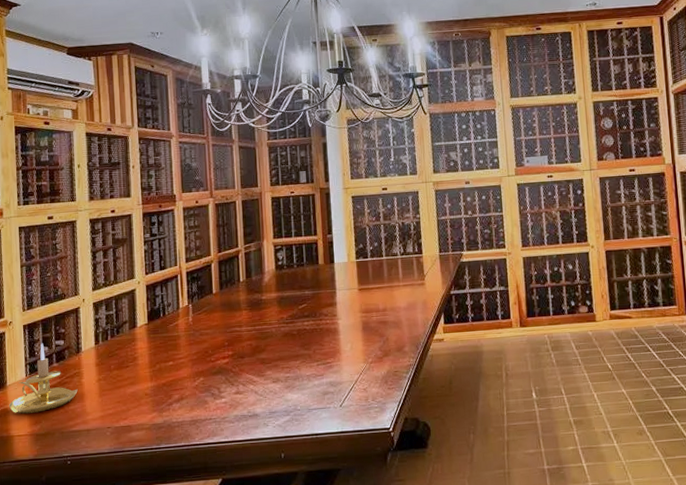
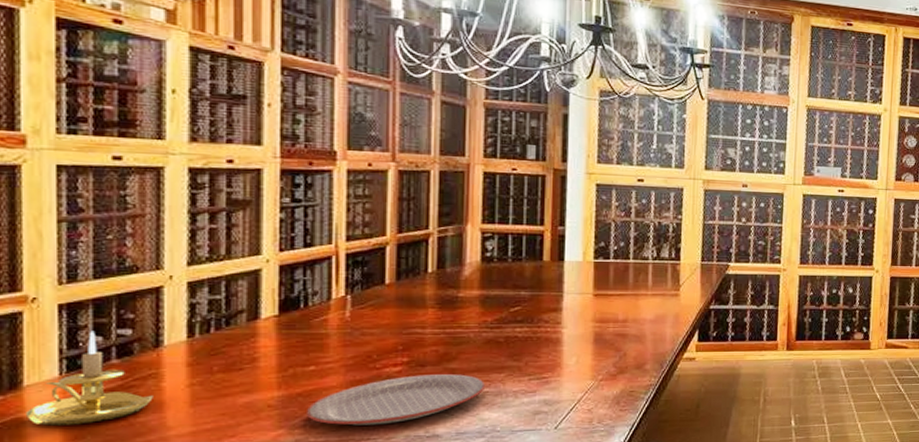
plate: none [169,362,287,408] -> present [305,373,486,426]

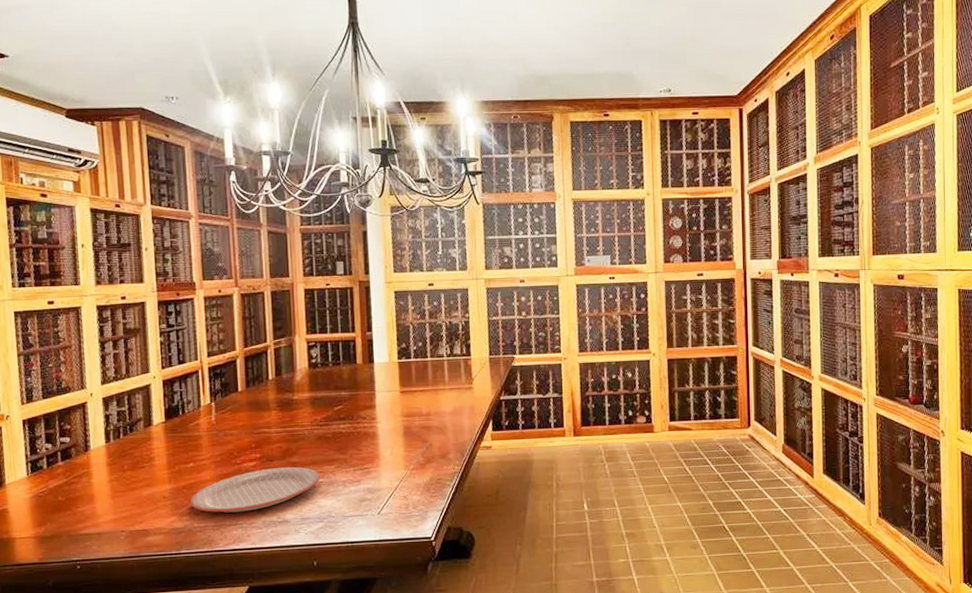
candle holder: present [26,331,153,426] -> none [9,439,87,515]

